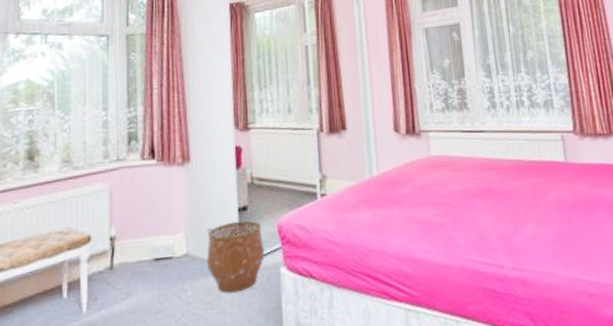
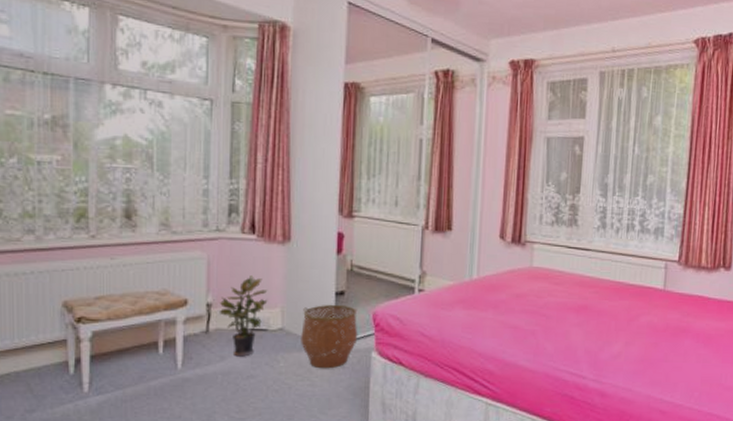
potted plant: none [122,202,171,291] -> present [219,275,268,357]

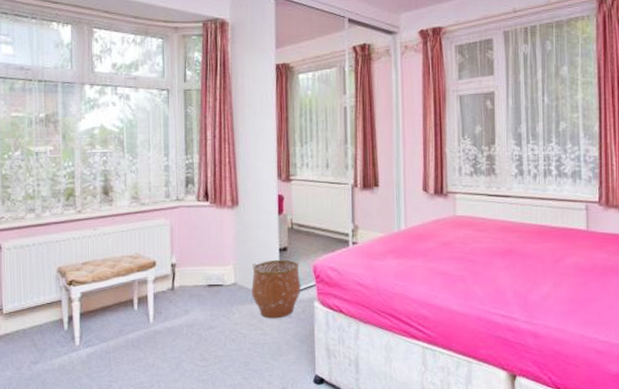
potted plant: present [219,275,268,357] -> none [181,238,222,310]

